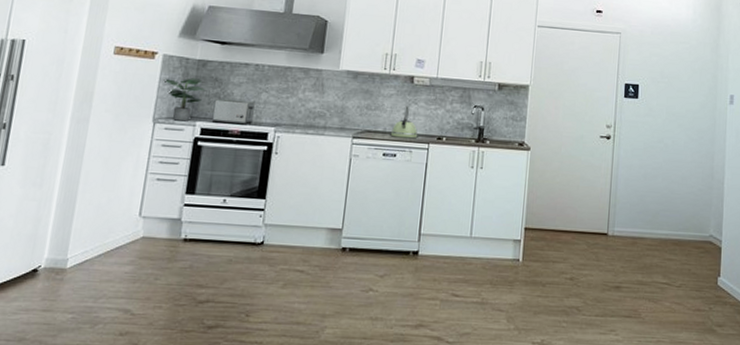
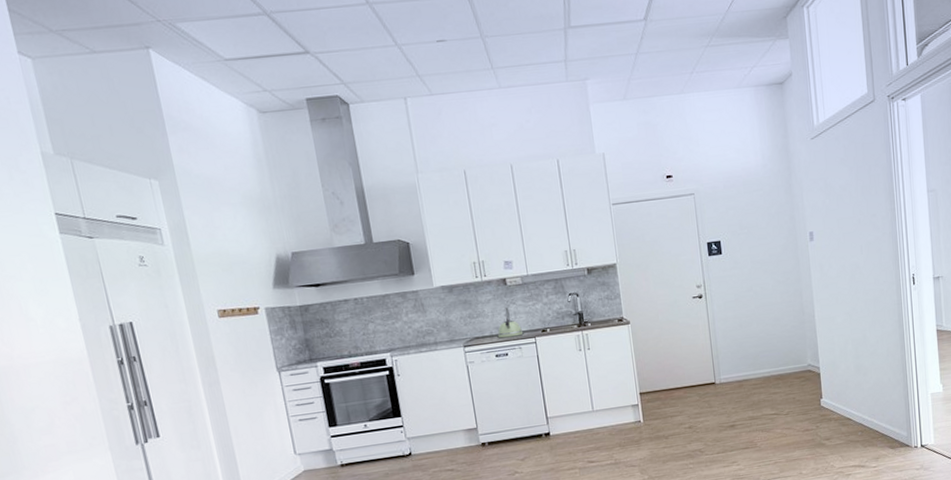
potted plant: present [166,78,206,122] -> none [276,323,316,366]
toaster: present [211,98,255,126] -> none [327,333,369,361]

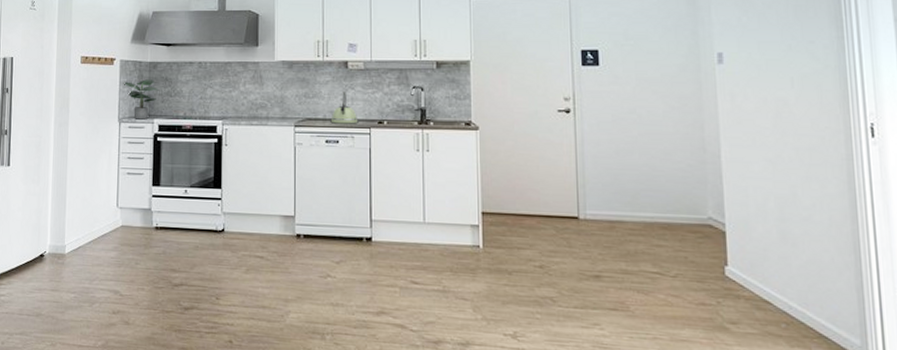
potted plant: none [276,323,316,366] -> present [125,79,159,120]

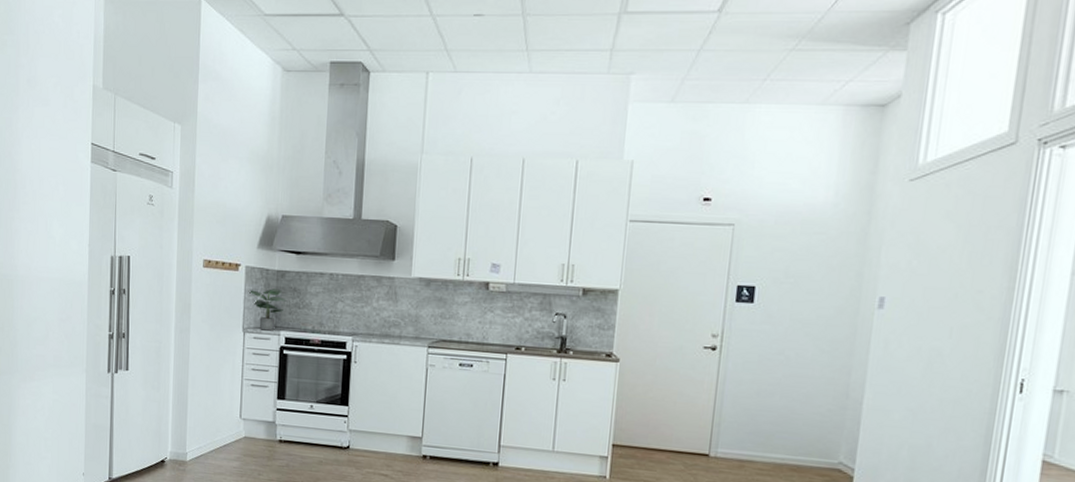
kettle: present [330,90,358,124] -> none [466,313,495,349]

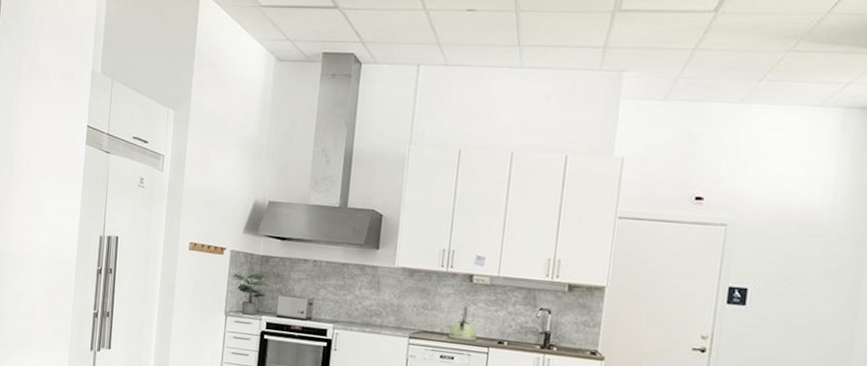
toaster: none [294,308,333,336] -> present [275,294,314,322]
kettle: none [466,313,495,349] -> present [447,305,477,342]

